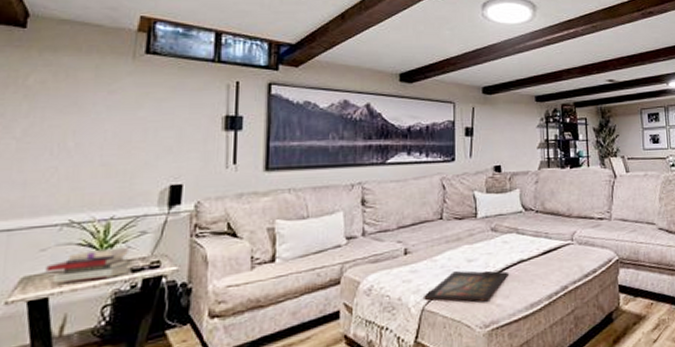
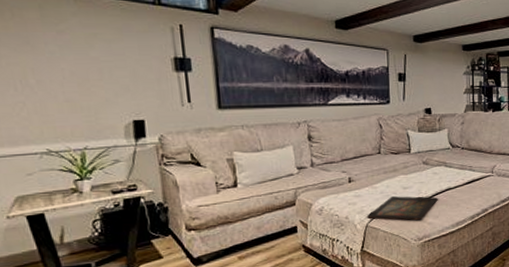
books: present [45,246,130,283] -> none [35,172,110,202]

